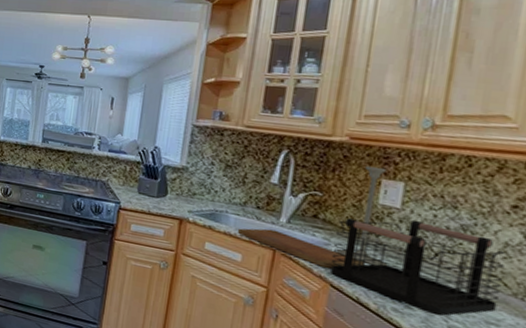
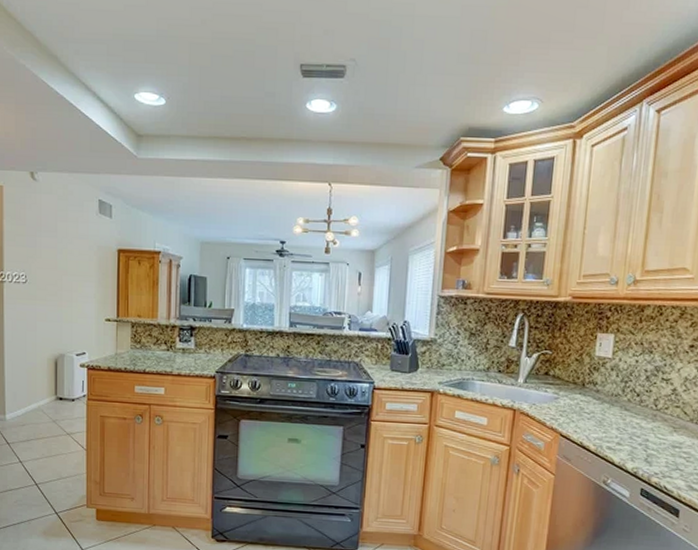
cutting board: present [238,228,365,268] -> none [483,390,586,420]
dish rack: present [330,218,506,317] -> none [560,366,686,448]
candlestick: present [336,165,387,267] -> none [563,322,602,411]

